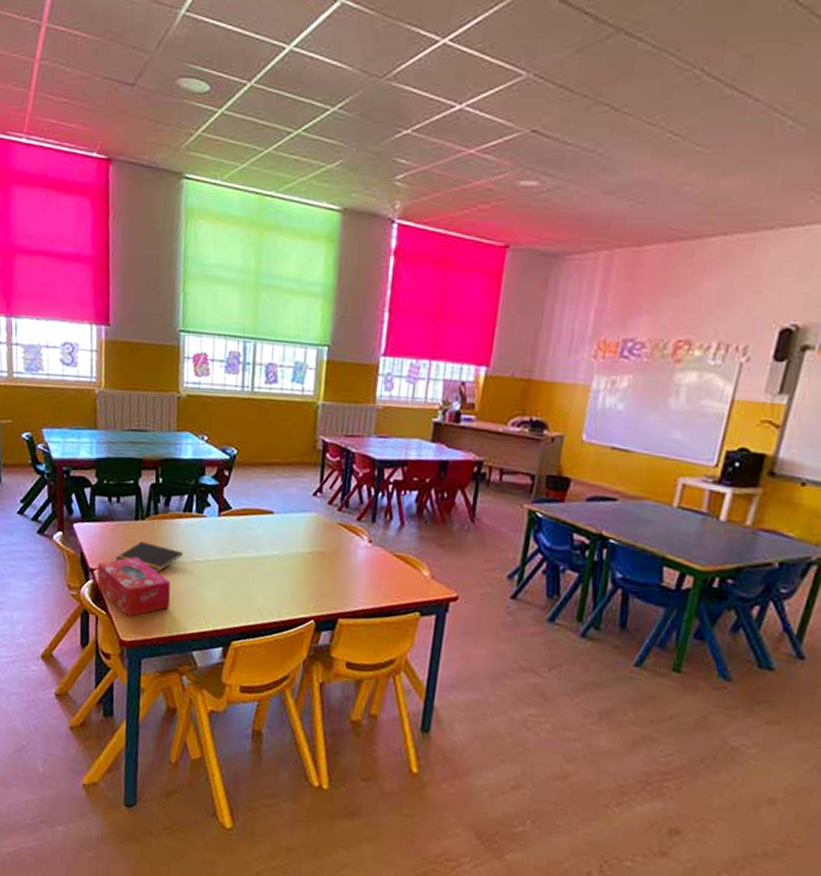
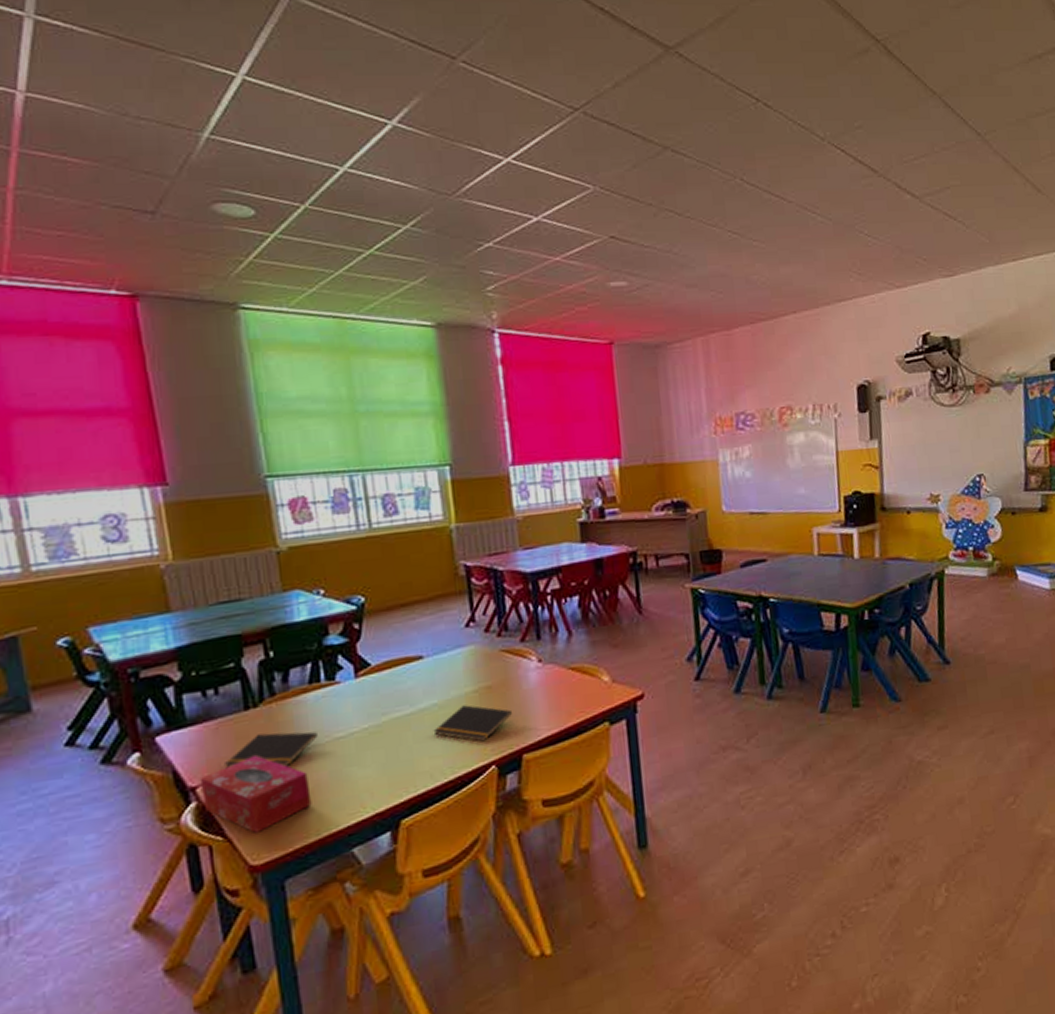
notepad: none [270,562,337,598] -> present [433,705,512,742]

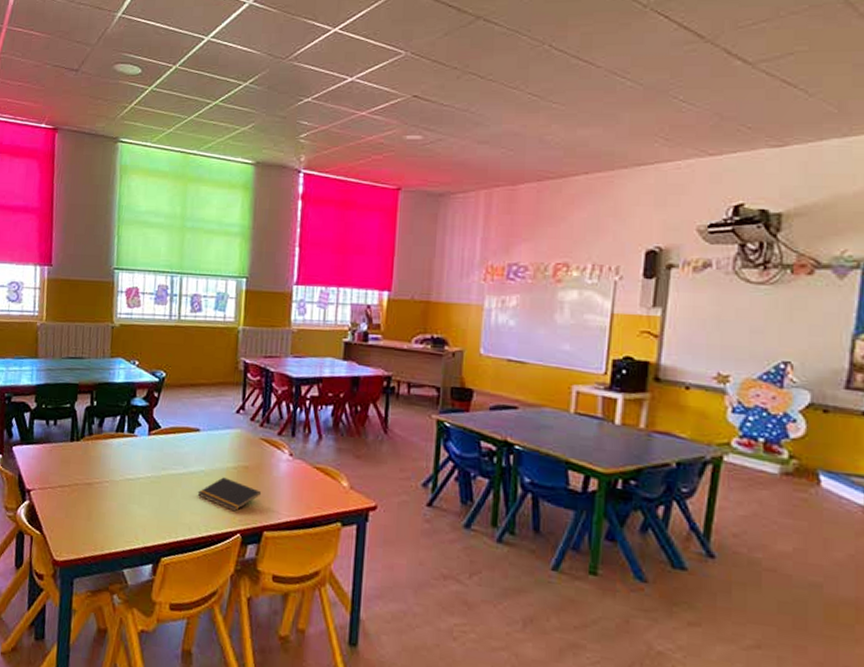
tissue box: present [199,756,312,833] -> none [33,477,103,536]
notepad: present [223,732,317,768] -> none [50,462,115,492]

